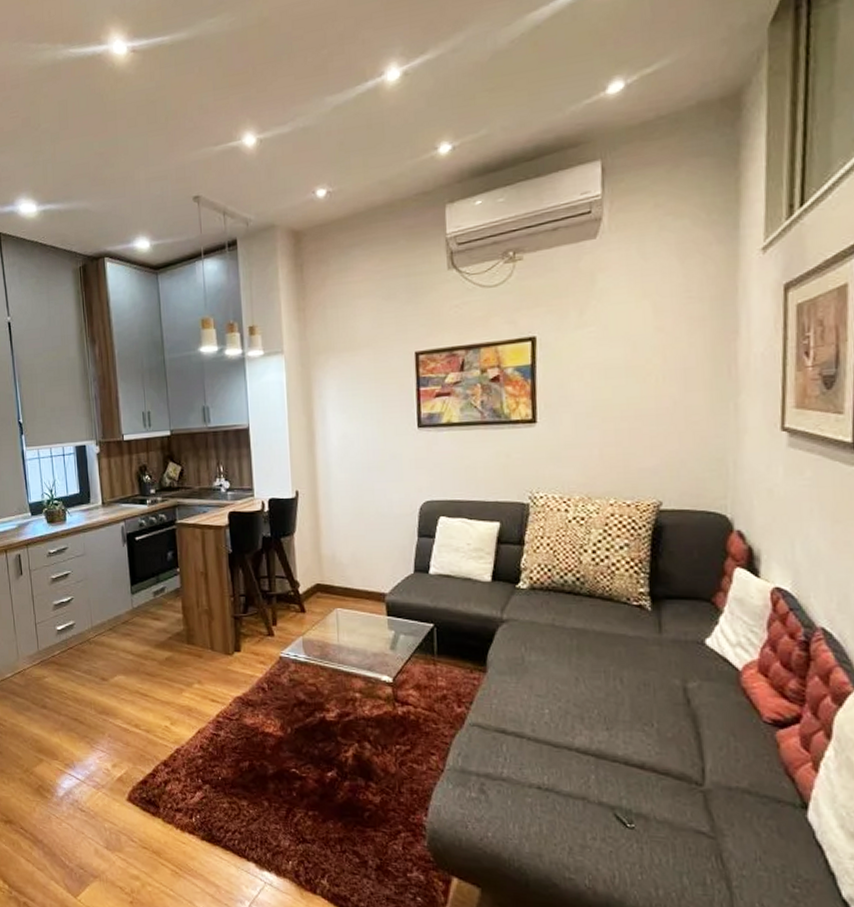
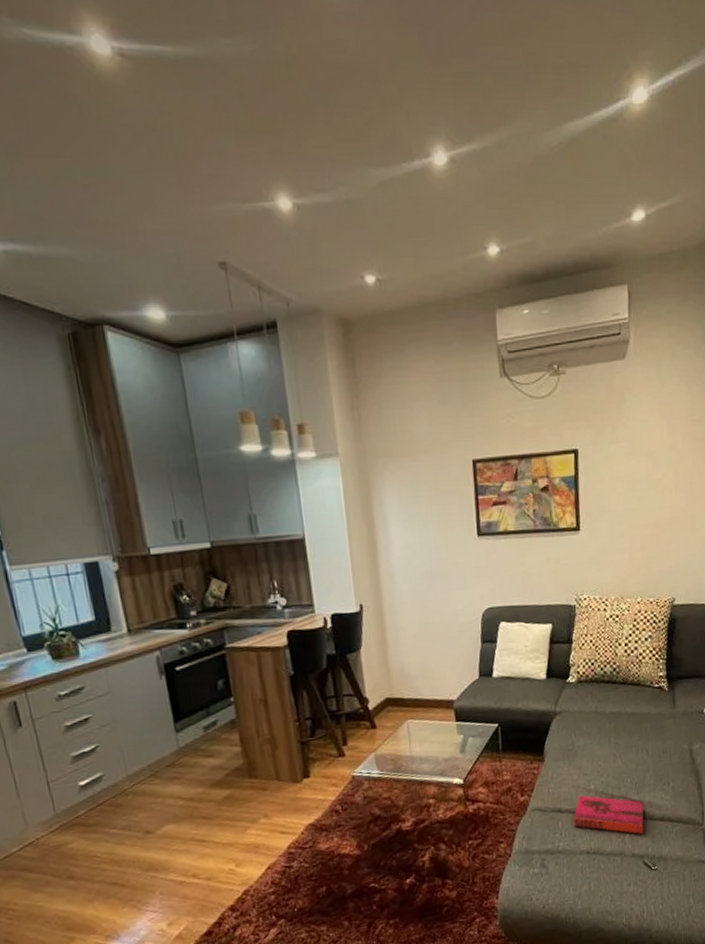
hardback book: none [521,718,616,781] -> present [573,795,644,835]

